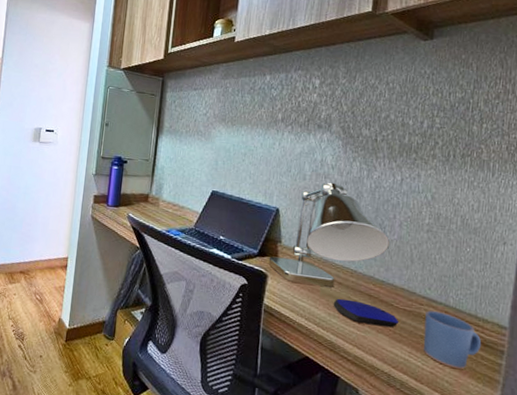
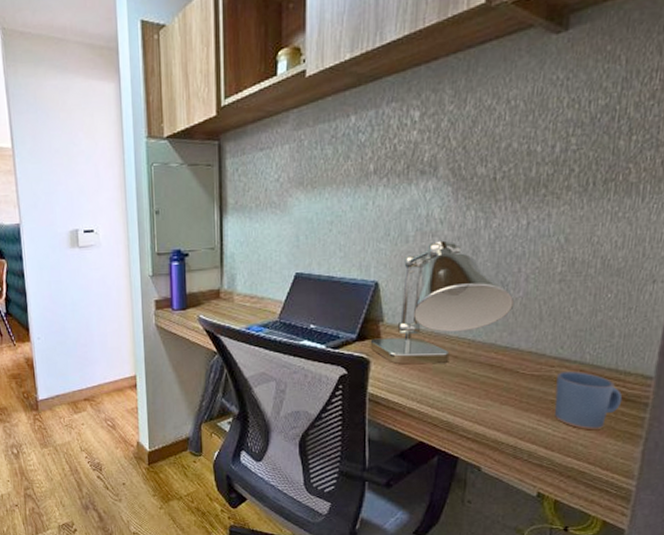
computer mouse: present [333,298,399,327] -> none [448,373,527,398]

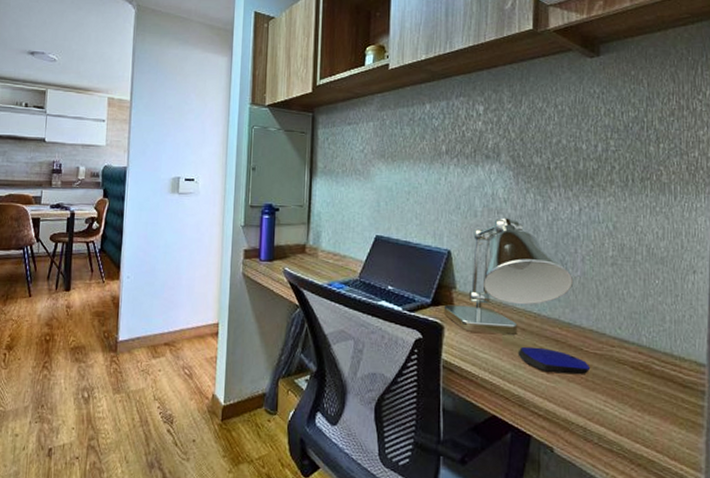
computer mouse: none [448,373,527,398] -> present [518,346,591,375]
mug: present [554,372,623,429] -> none [618,352,681,415]

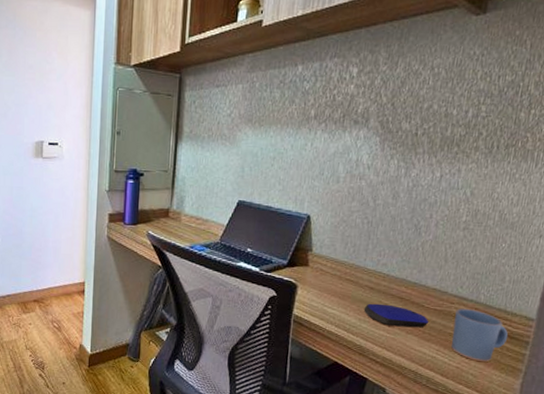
desk lamp: present [443,218,573,335] -> none [298,183,424,293]
mug: none [618,352,681,415] -> present [451,309,509,362]

